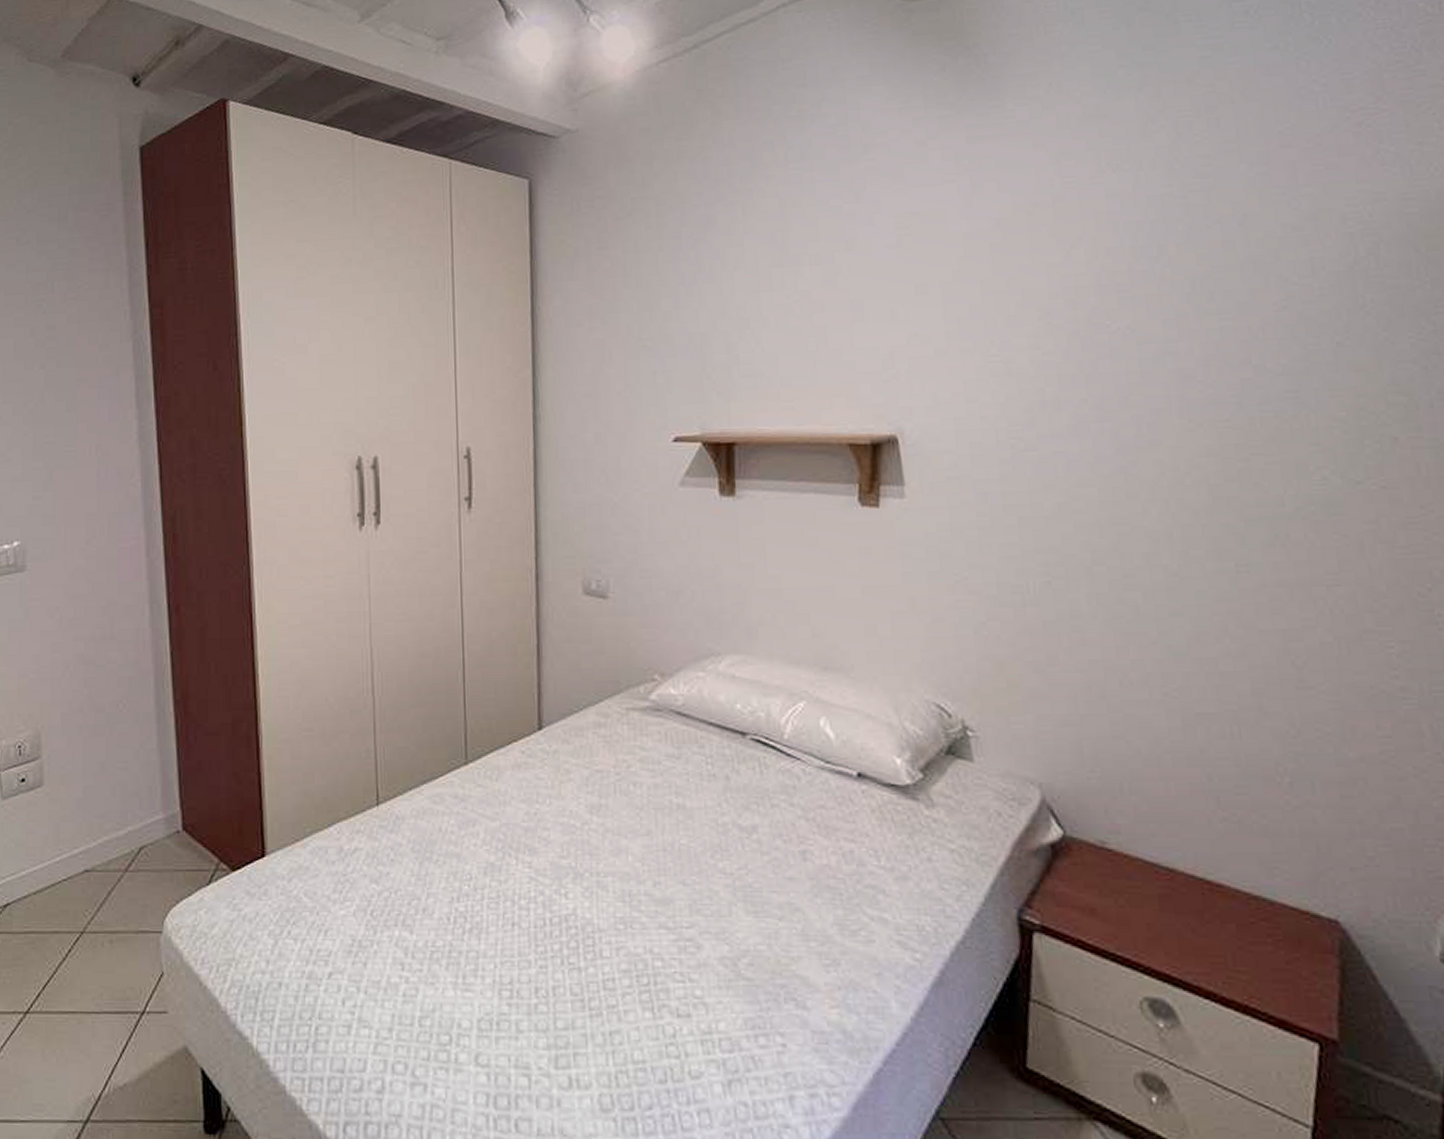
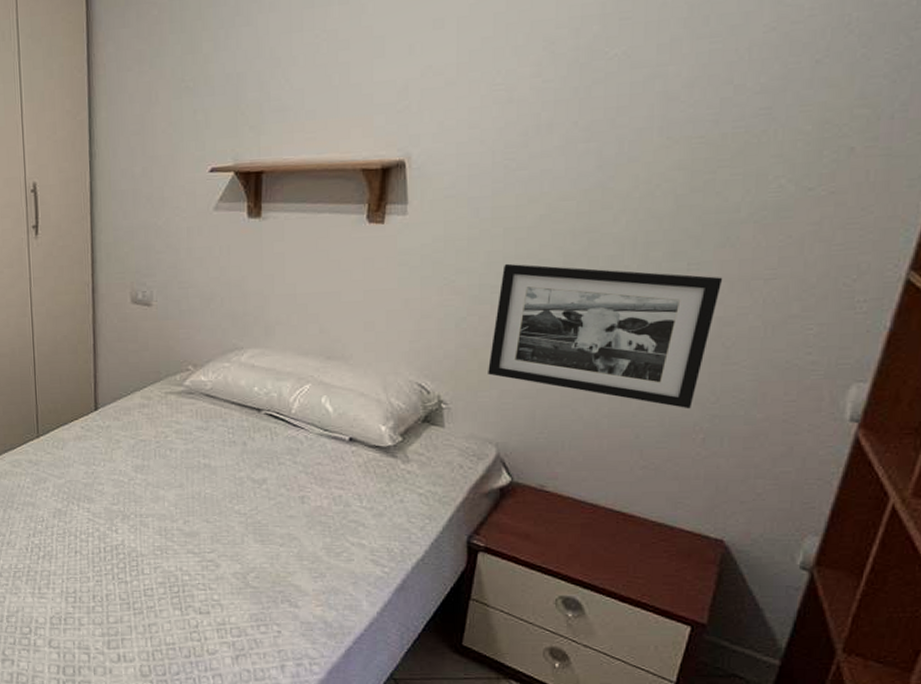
picture frame: none [1018,558,1280,745] -> present [488,263,723,409]

